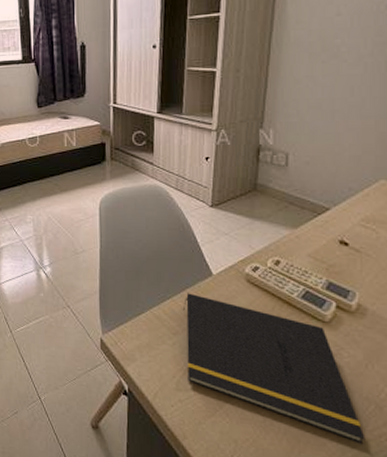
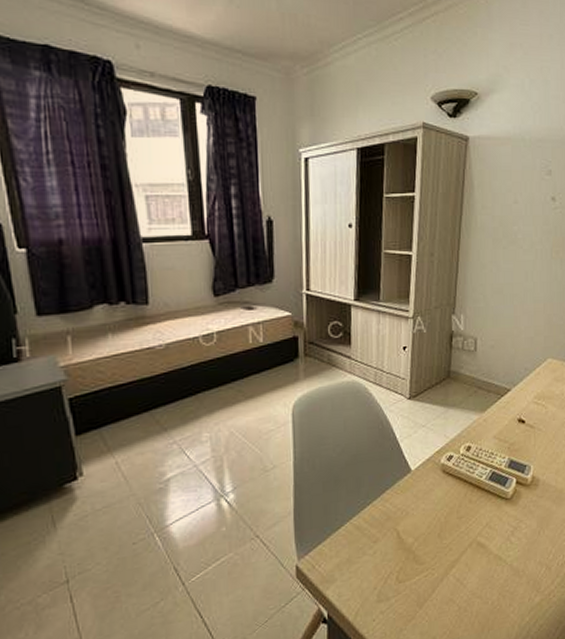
notepad: present [182,293,365,444] -> none [382,494,539,606]

